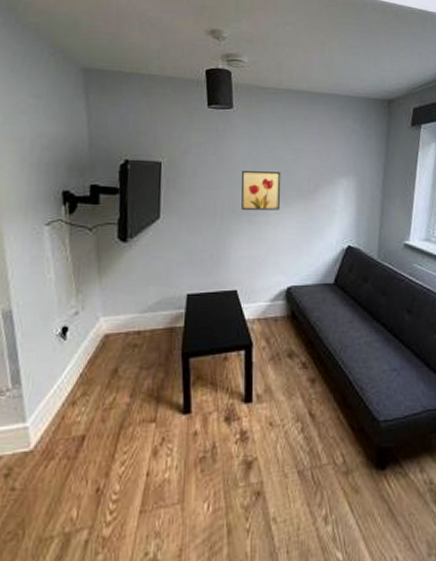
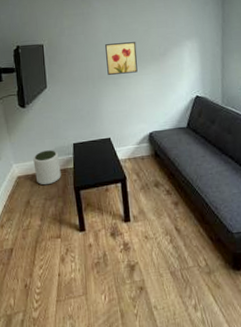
plant pot: none [129,301,167,349] -> present [33,150,61,185]

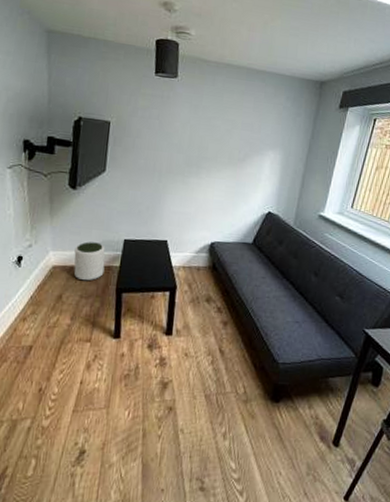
wall art: present [105,42,138,75] -> none [177,136,216,174]

